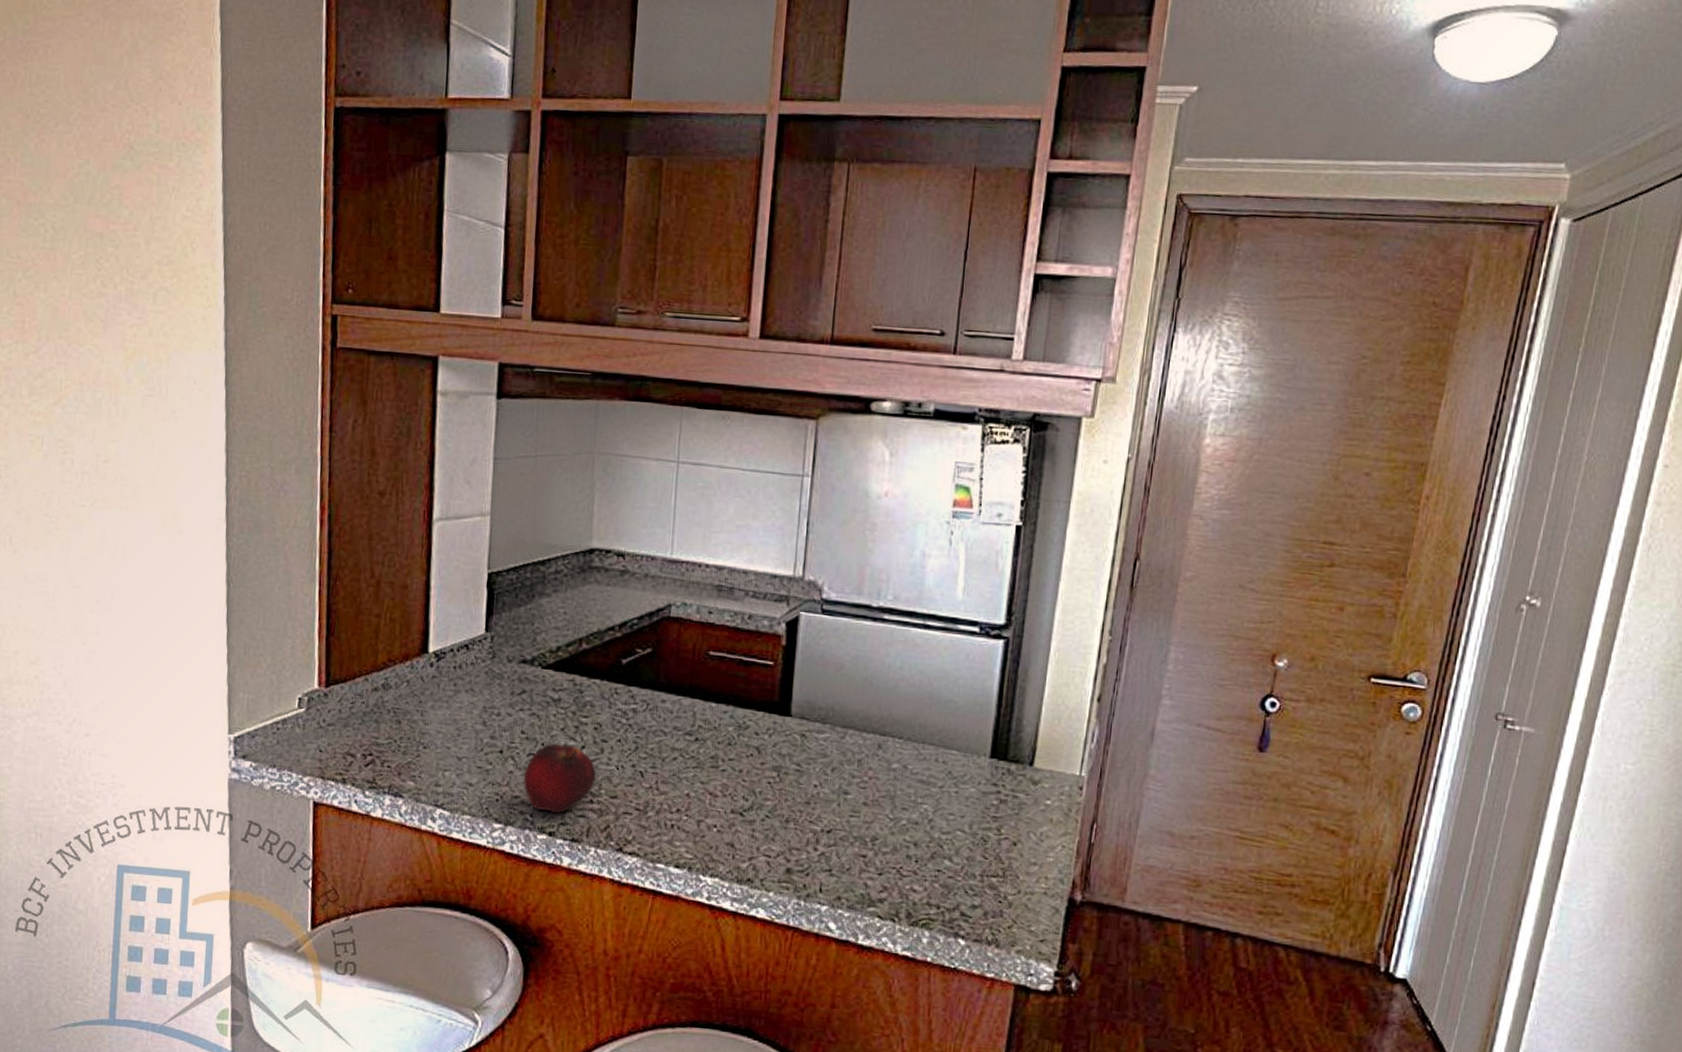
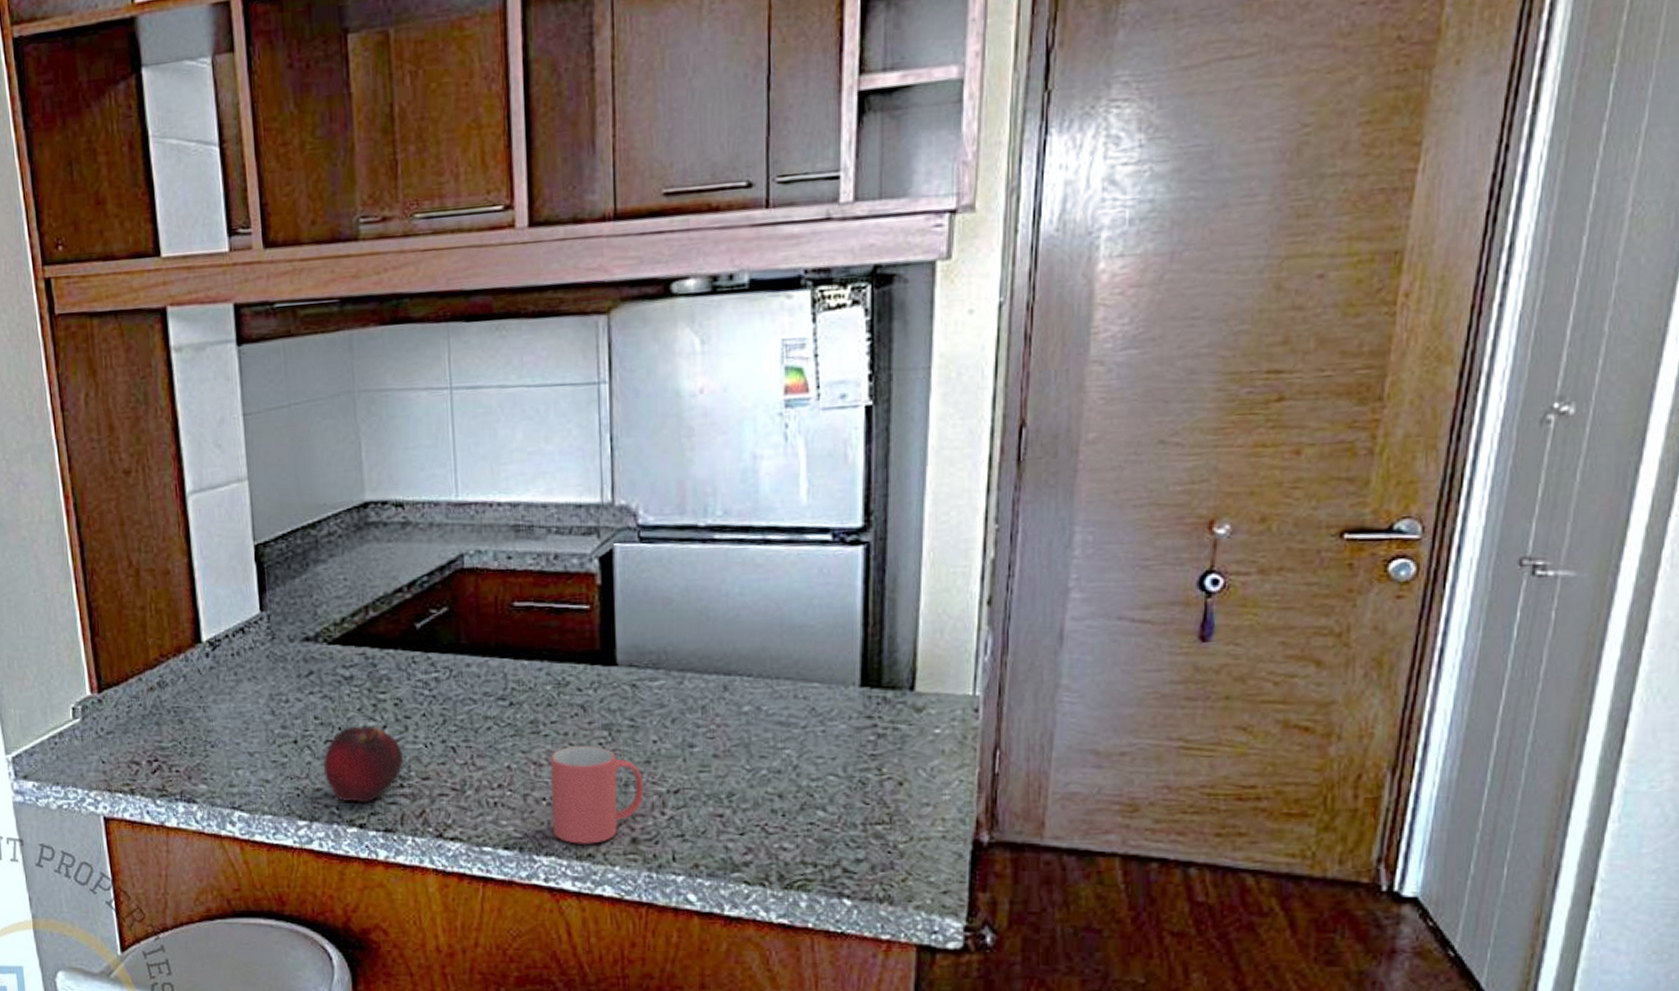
mug: none [719,782,803,870] -> present [549,746,645,844]

